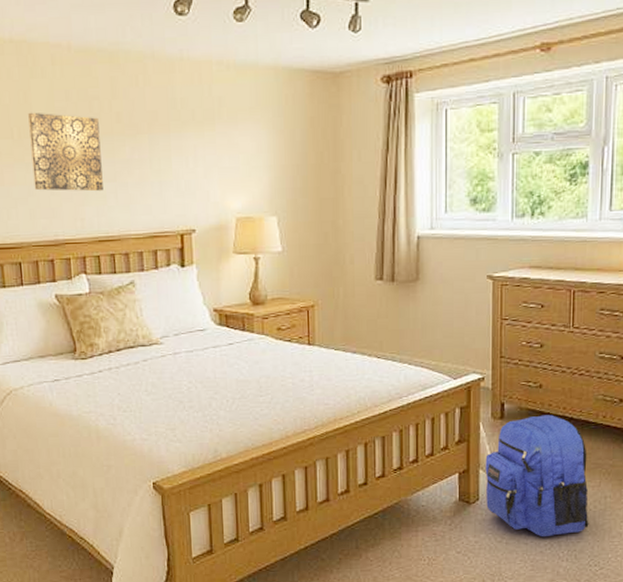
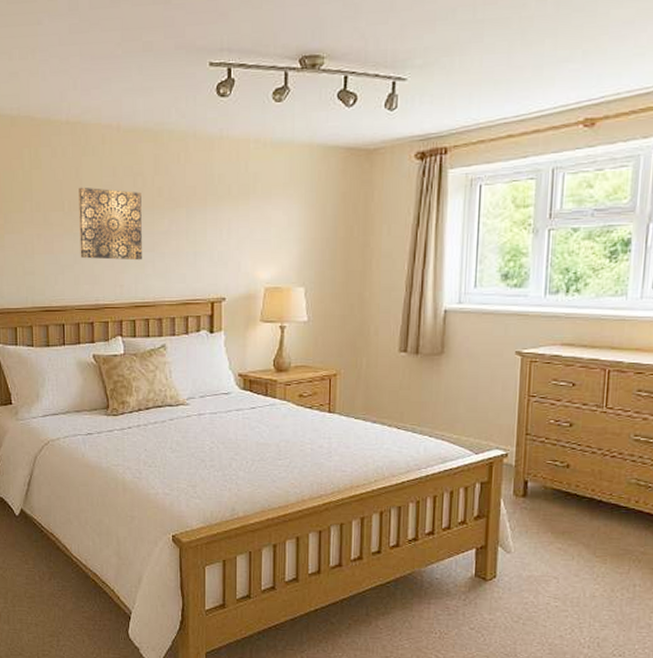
backpack: present [485,414,589,537] -> none [503,495,616,621]

